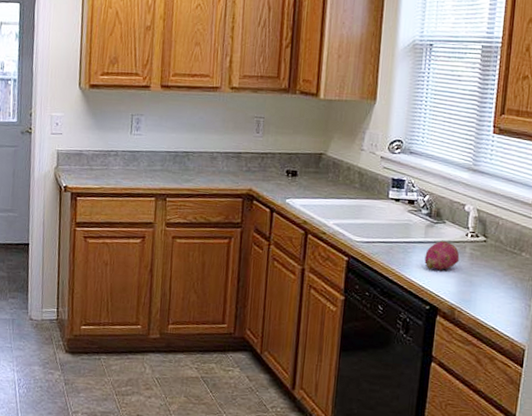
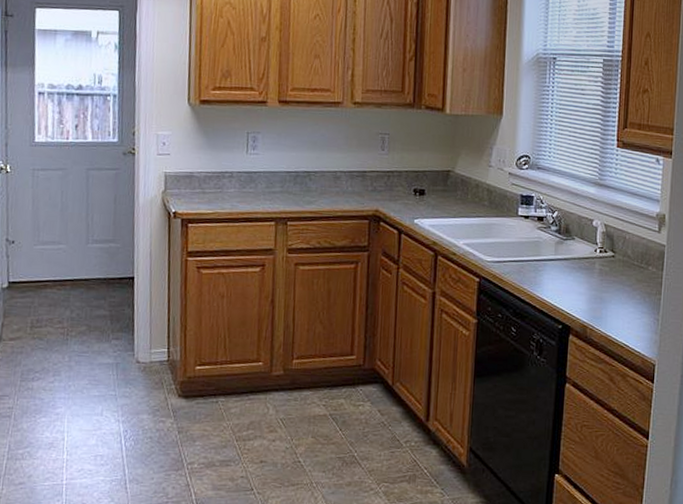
fruit: present [424,240,460,270] -> none [555,257,590,288]

